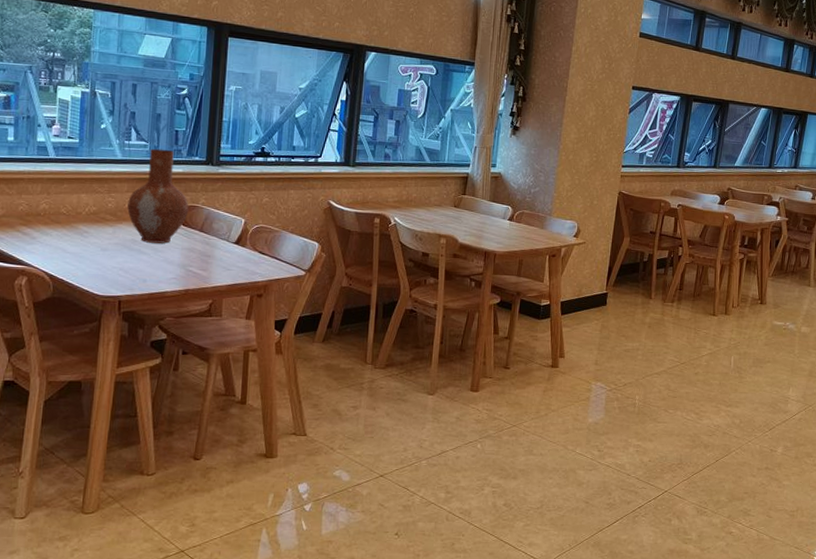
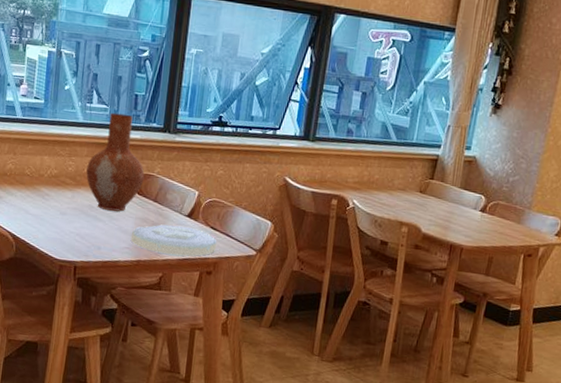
plate: none [177,252,266,282] -> present [130,224,217,257]

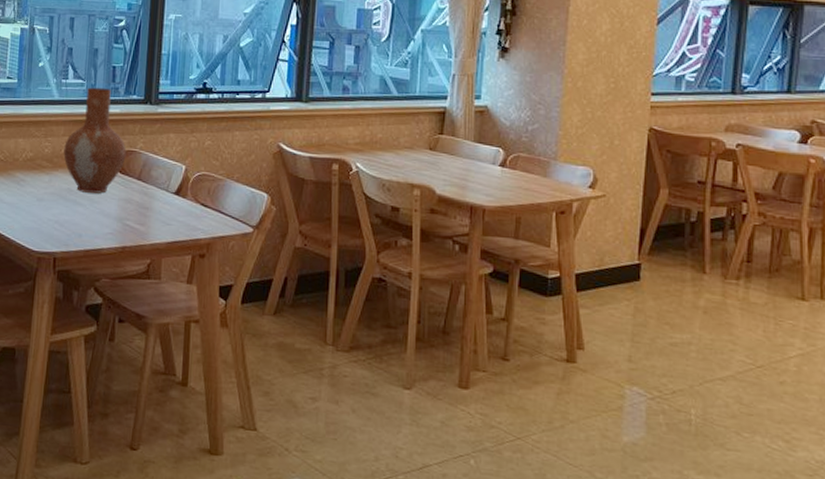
plate: present [130,224,217,257] -> none [114,204,209,239]

